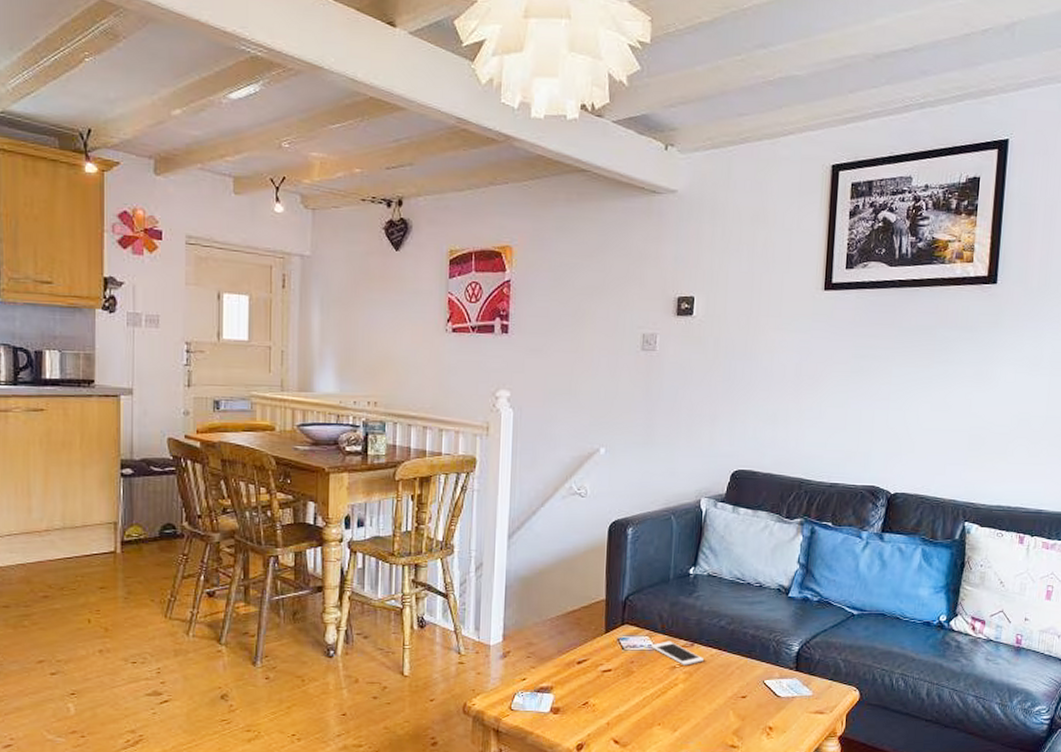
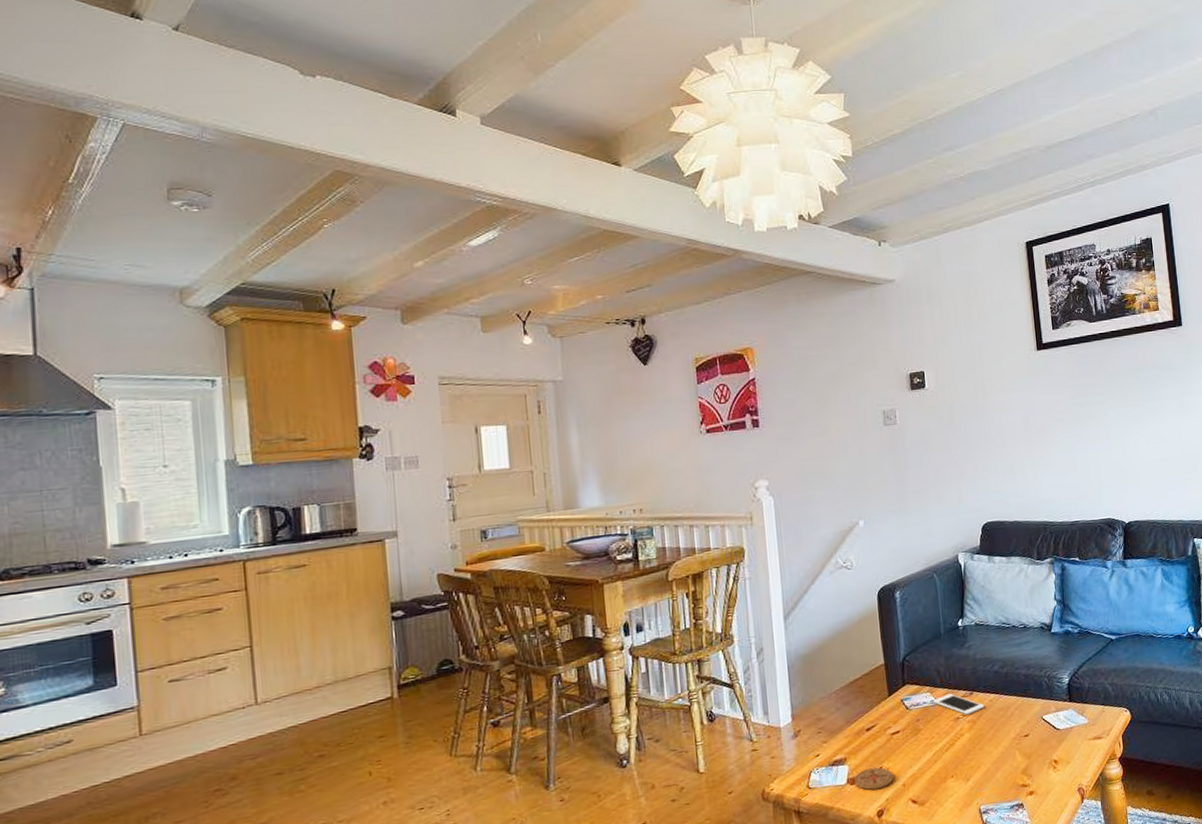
coaster: none [557,701,599,722] -> present [854,767,894,790]

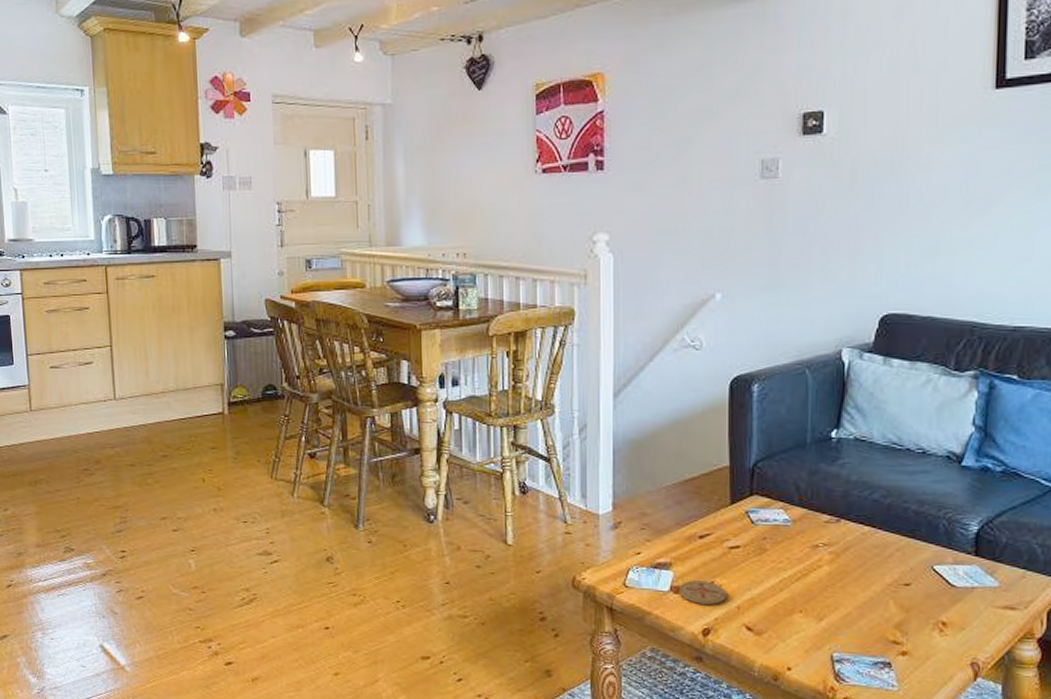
cell phone: present [932,693,984,715] -> none [786,515,853,545]

